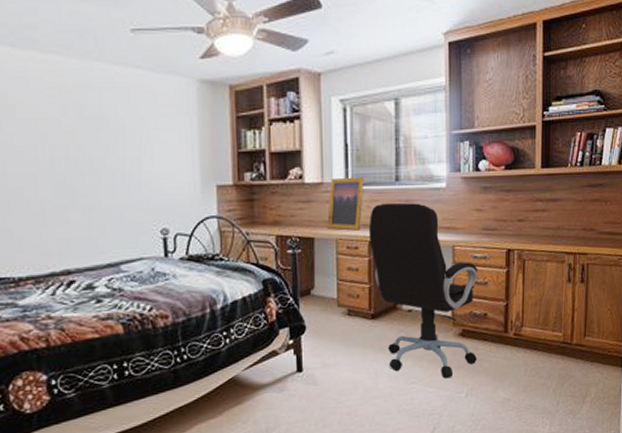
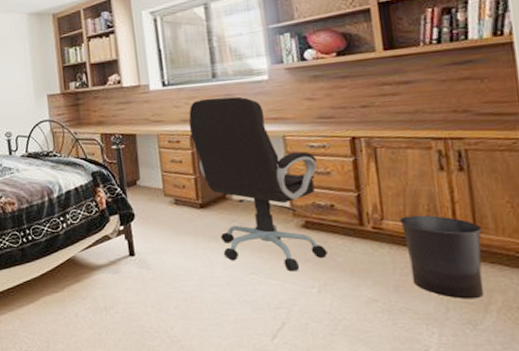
picture frame: present [326,176,365,231] -> none [147,77,181,126]
waste bin: none [534,321,589,393] -> present [399,215,485,299]

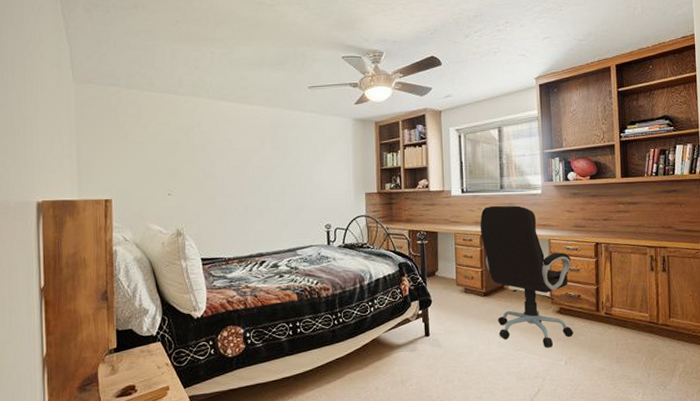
waste bin: present [399,215,485,299] -> none [623,304,674,367]

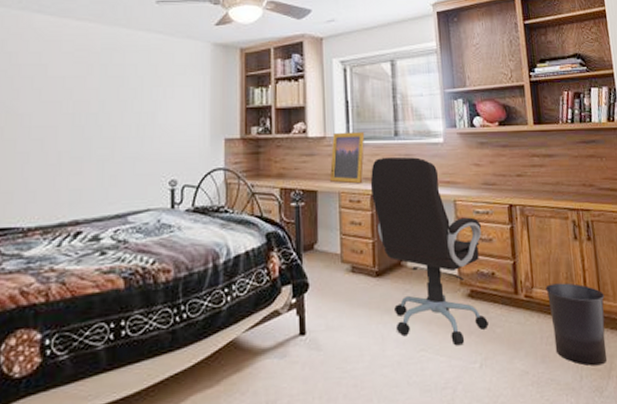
picture frame: none [447,186,476,227] -> present [329,131,365,184]
waste bin: none [623,304,674,367] -> present [545,283,608,366]

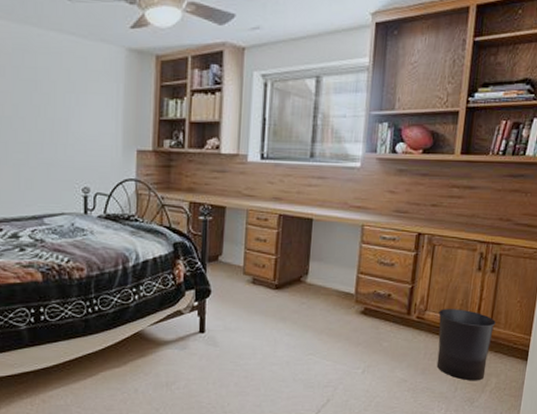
picture frame: present [329,131,365,184] -> none [238,150,280,203]
office chair: present [370,156,489,345] -> none [279,178,386,352]

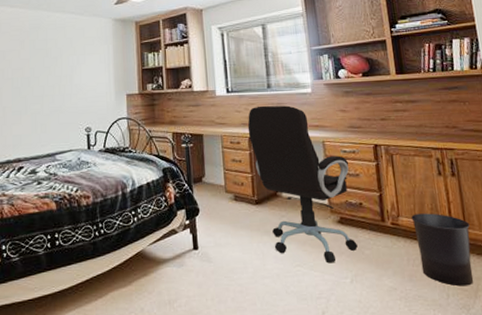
office chair: none [279,178,386,352] -> present [247,105,358,262]

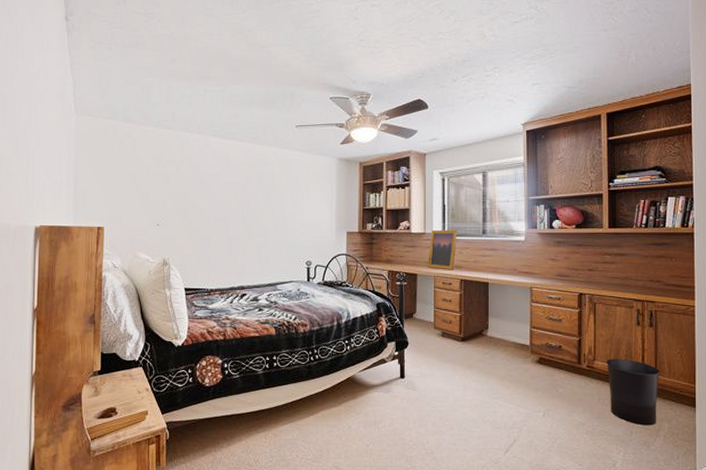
picture frame: none [212,85,242,129] -> present [427,229,458,270]
office chair: present [247,105,358,262] -> none [460,250,553,397]

